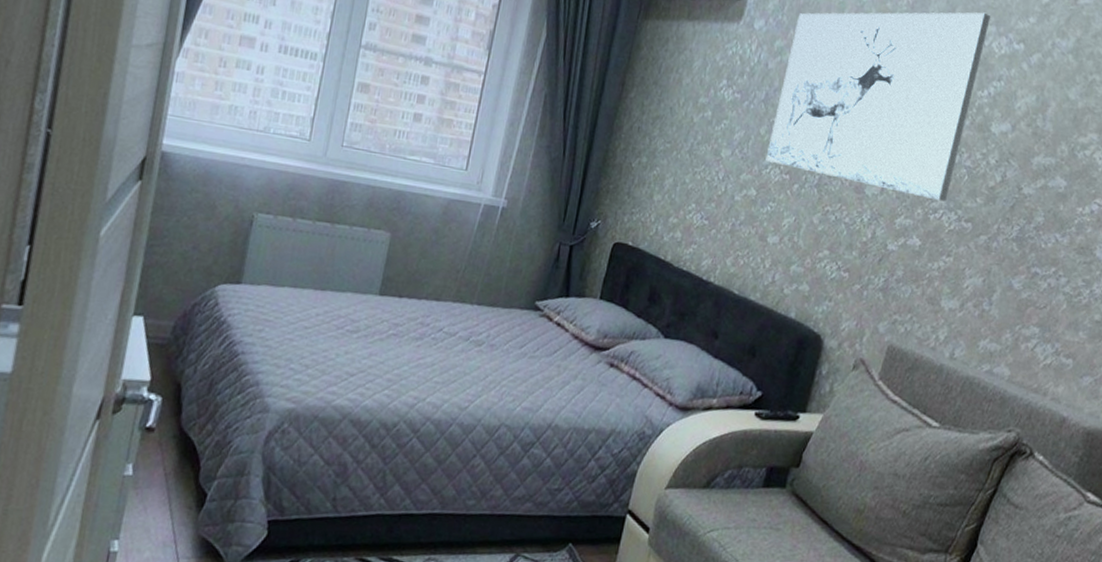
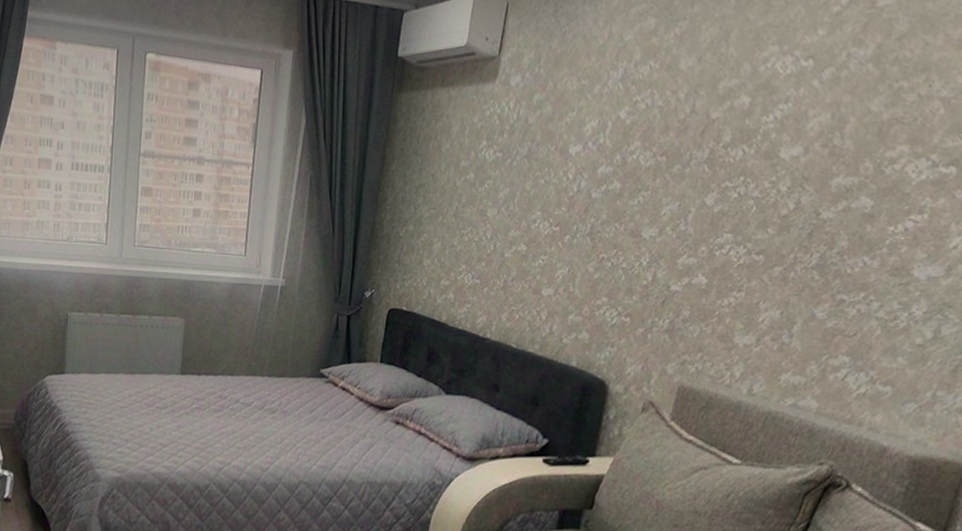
wall art: present [765,12,990,202] -> none [533,32,771,236]

